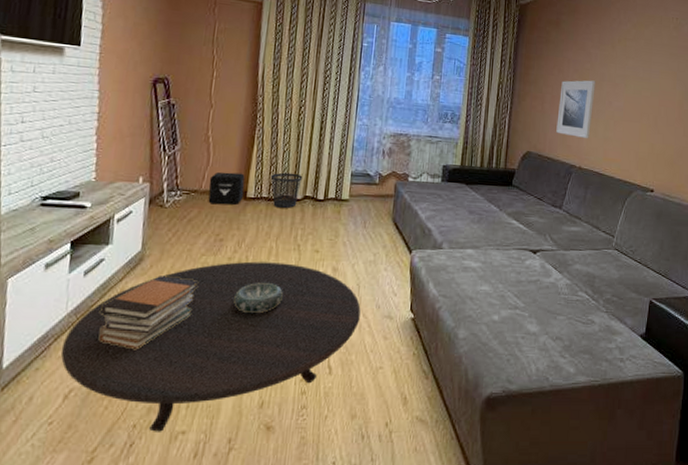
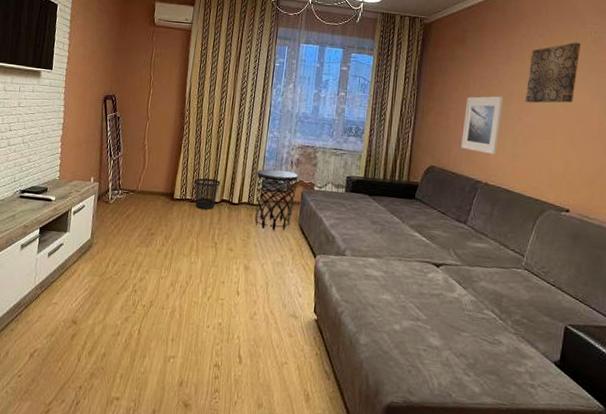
table: present [60,261,361,432] -> none [29,254,269,396]
book stack: present [99,276,198,349] -> none [57,261,133,322]
air purifier: present [208,172,245,205] -> none [143,175,173,204]
decorative bowl: present [234,283,284,314] -> none [161,274,202,302]
side table: none [343,160,390,228] -> present [254,169,298,231]
wall art: none [615,27,665,87] -> present [524,42,582,103]

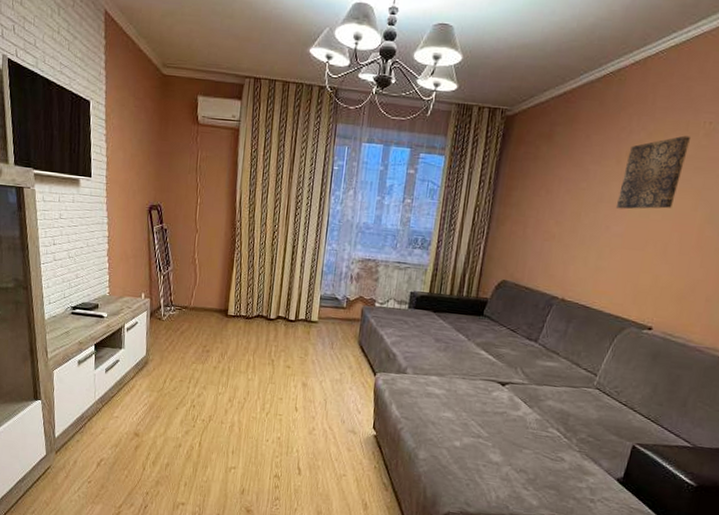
wastebasket: present [193,177,221,210] -> none [248,293,276,327]
side table: present [254,169,298,231] -> none [312,284,358,349]
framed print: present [461,96,504,155] -> none [538,201,592,269]

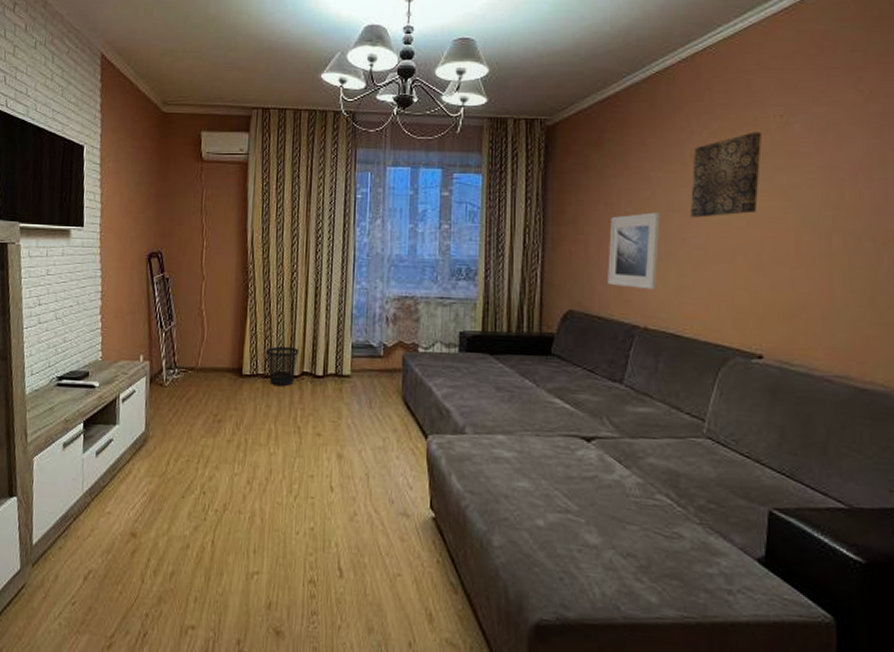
wastebasket: none [248,293,276,327] -> present [265,346,299,386]
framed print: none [538,201,592,269] -> present [608,212,661,291]

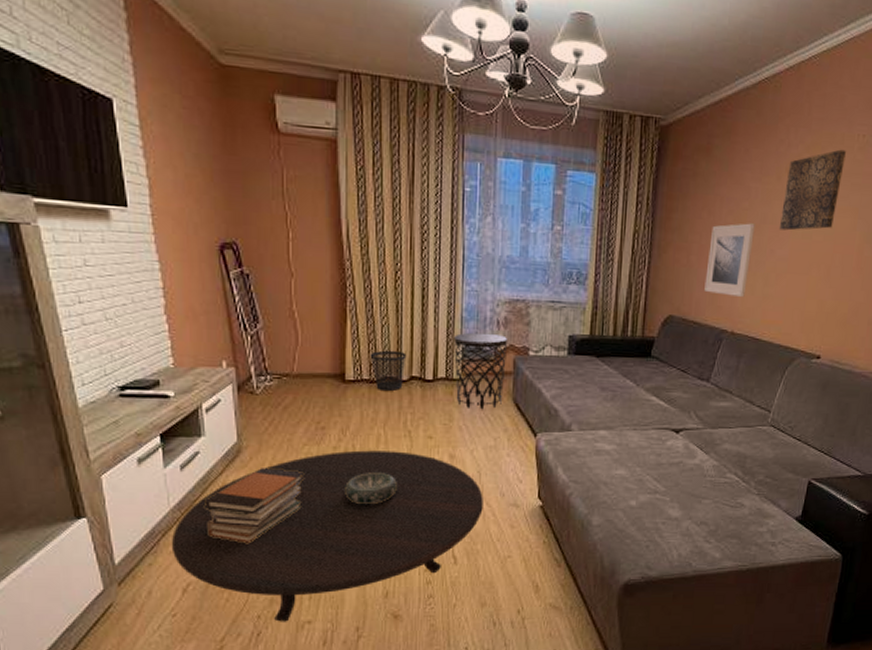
table: none [79,444,371,624] -> present [171,450,483,622]
book stack: none [111,458,199,534] -> present [205,468,303,543]
decorative bowl: none [235,468,286,504] -> present [345,473,398,505]
side table: none [344,329,396,408] -> present [454,332,507,410]

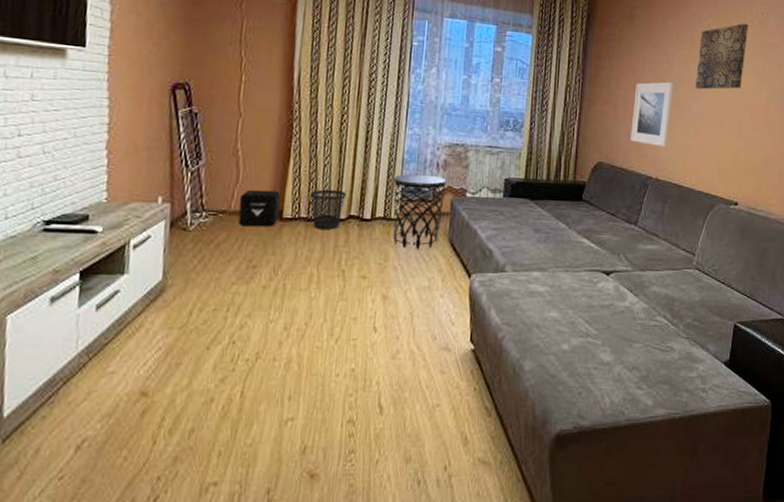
table: present [171,450,483,622] -> none [71,290,415,484]
book stack: present [205,468,303,543] -> none [115,308,228,391]
air purifier: none [301,352,342,390] -> present [238,189,280,227]
decorative bowl: present [345,473,398,505] -> none [270,314,327,349]

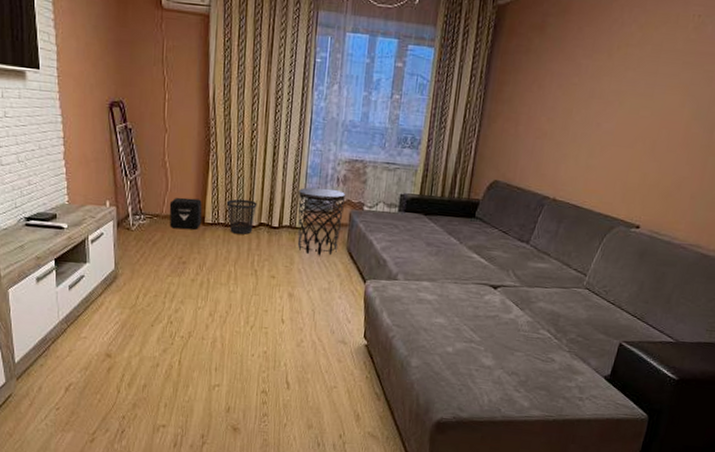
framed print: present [630,82,674,148] -> none [530,97,583,168]
wall art: present [694,23,749,90] -> none [606,28,681,106]

